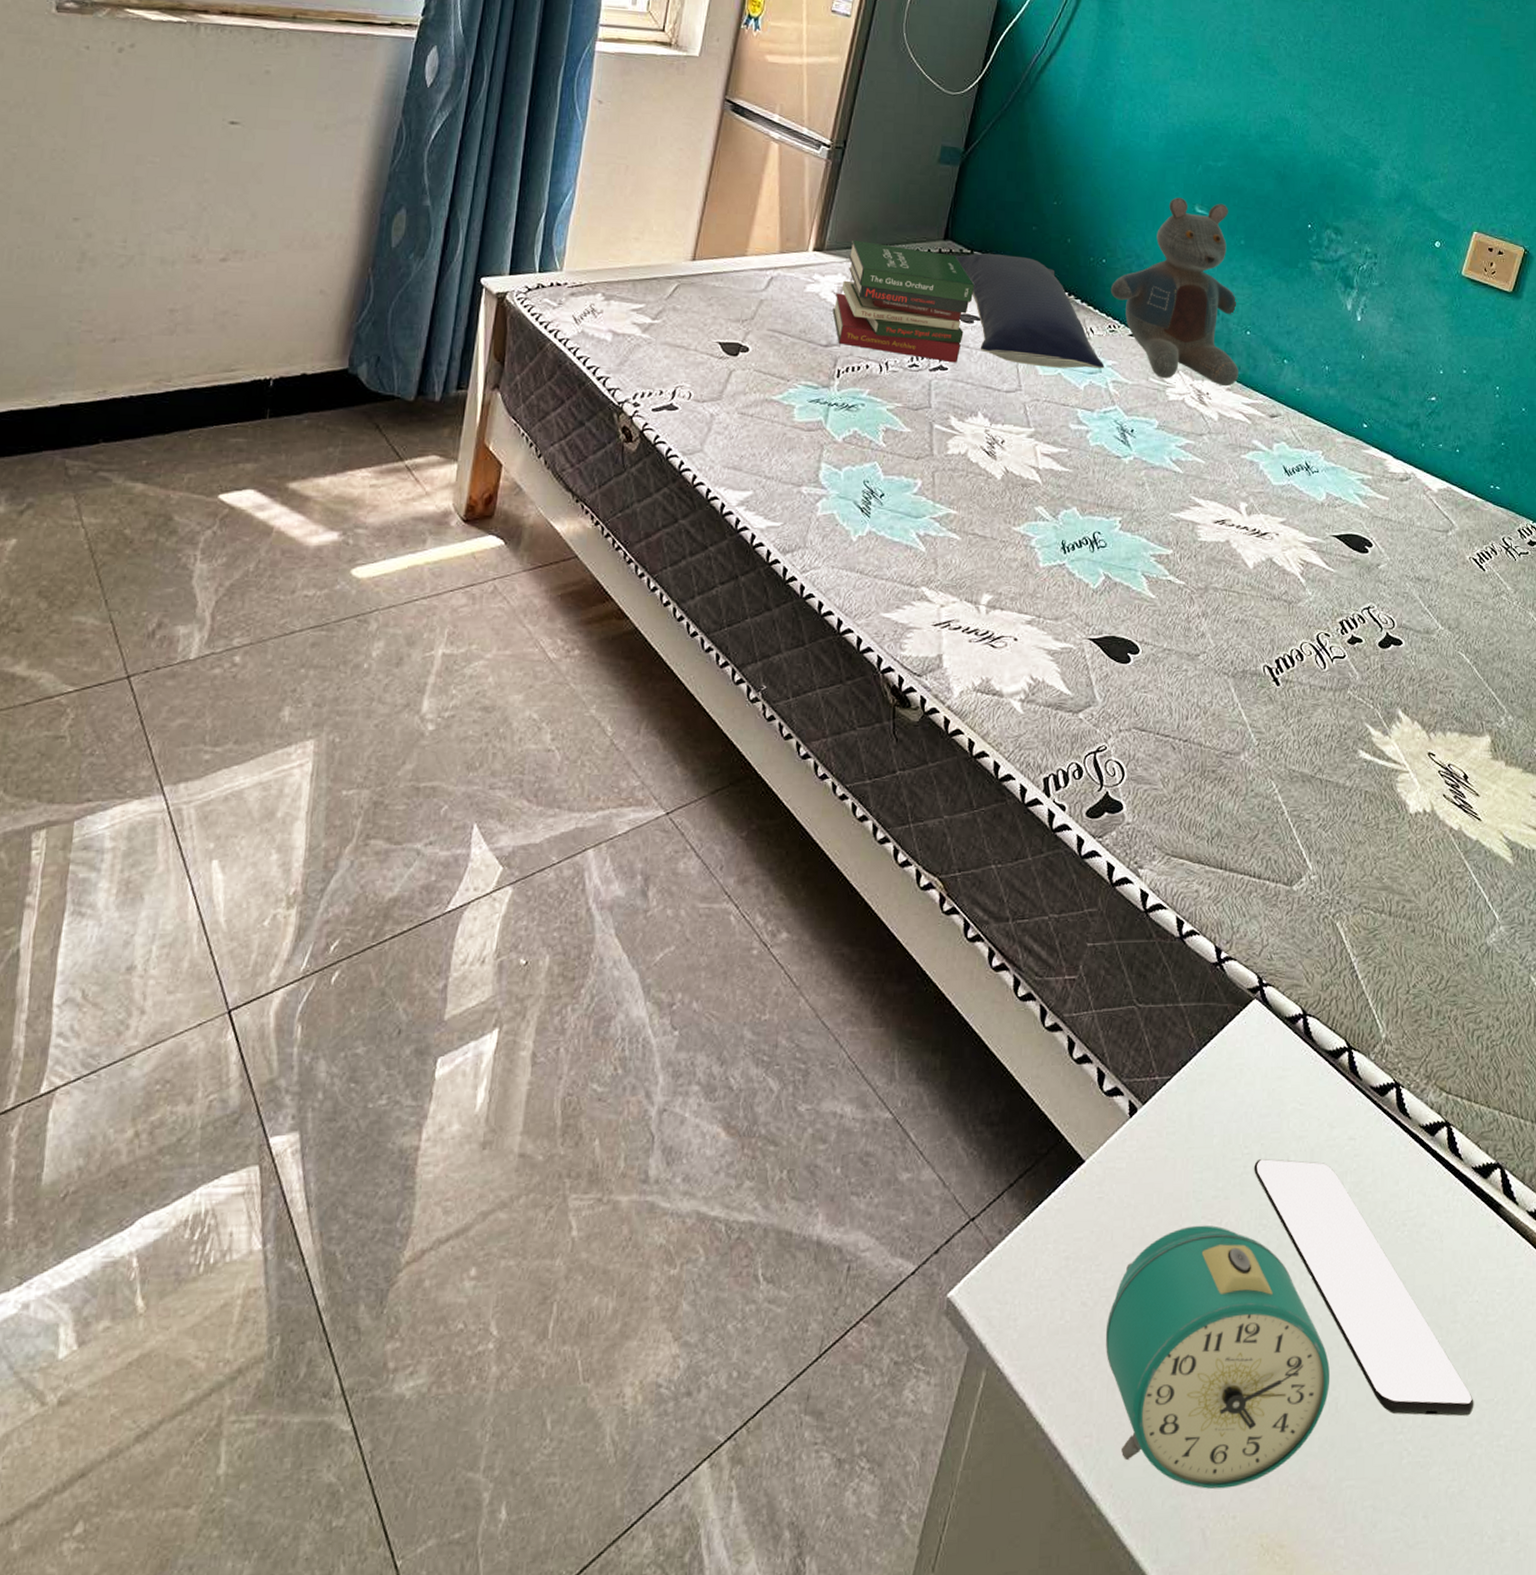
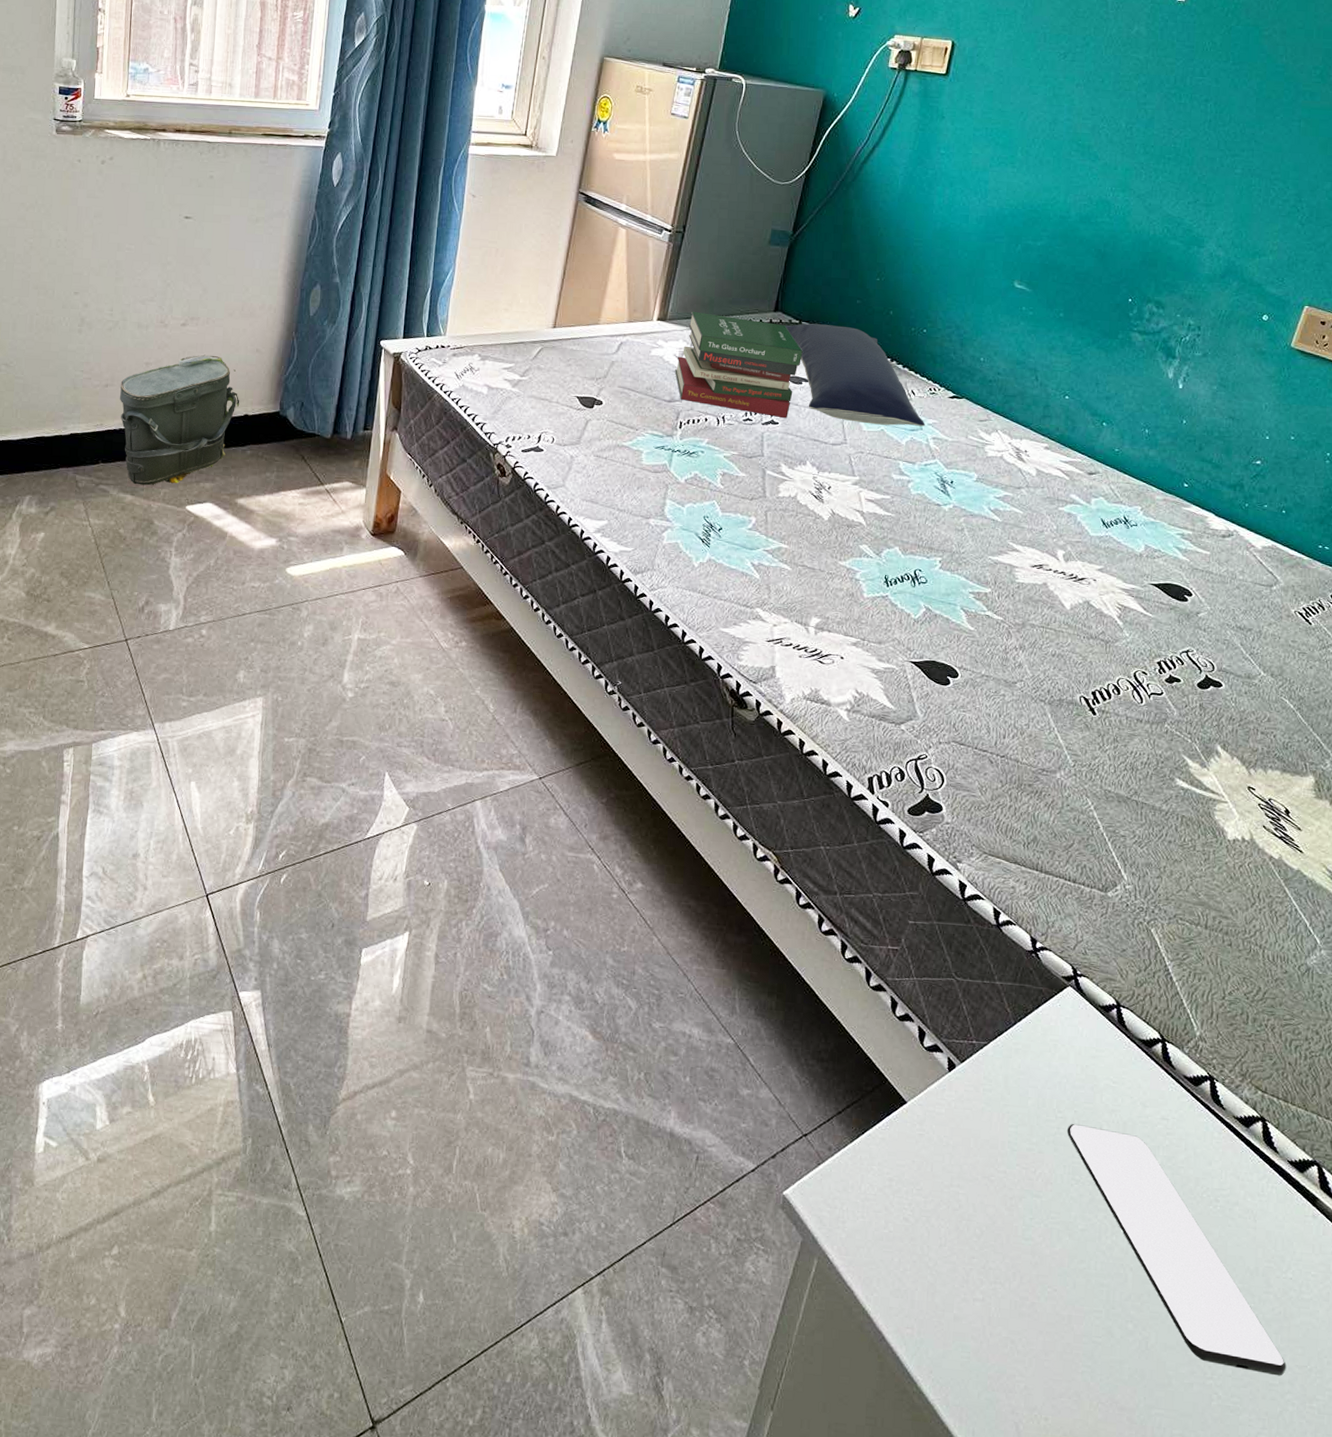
bag: none [132,297,296,470] -> present [120,354,240,486]
alarm clock: present [1105,1225,1331,1490] -> none [925,1170,1141,1394]
stuffed animal: present [1110,197,1239,387] -> none [931,274,1058,446]

